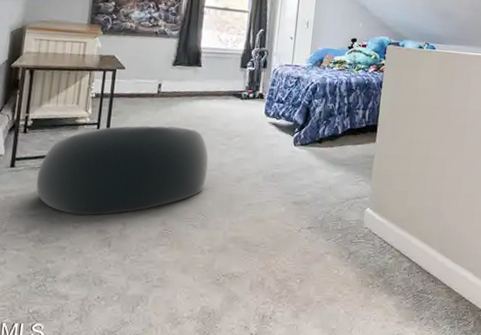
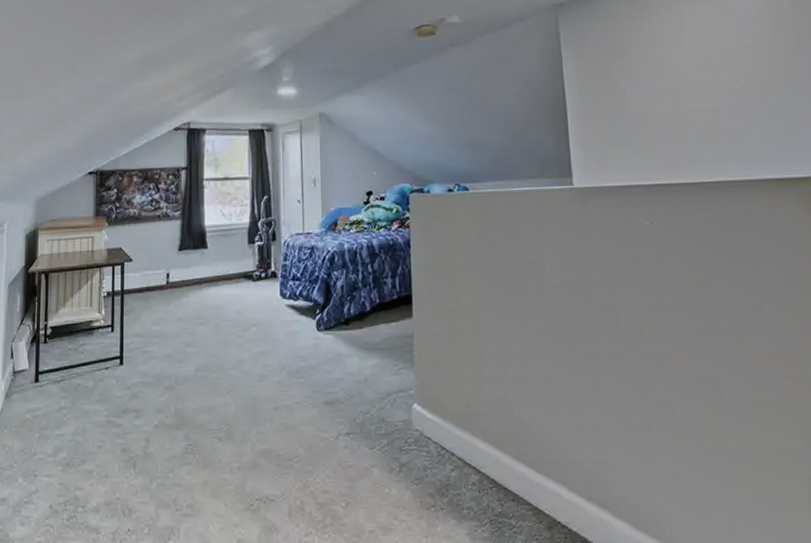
bean bag chair: present [36,125,209,215] -> none [59,321,226,432]

